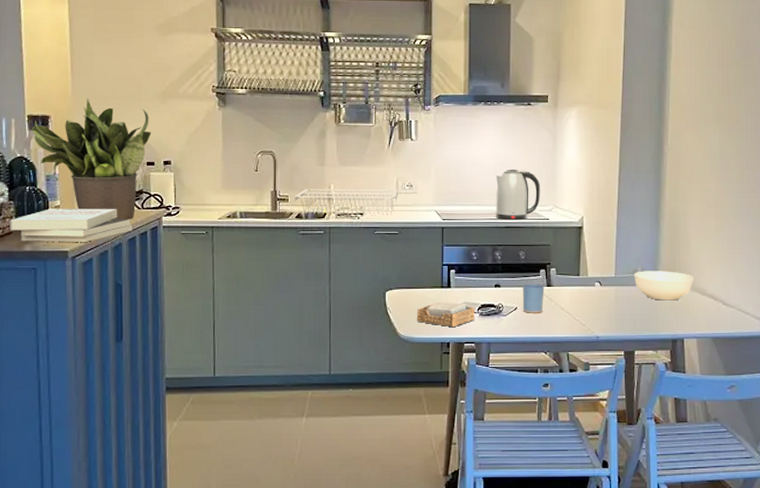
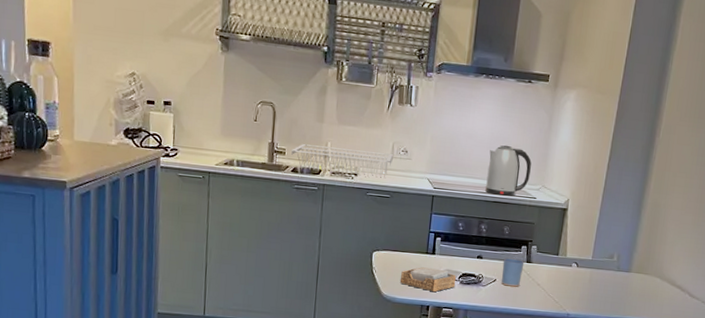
books: present [9,209,133,242] -> none [8,137,131,175]
potted plant: present [30,97,151,220] -> none [30,27,153,157]
bowl: present [633,271,694,301] -> none [609,256,666,288]

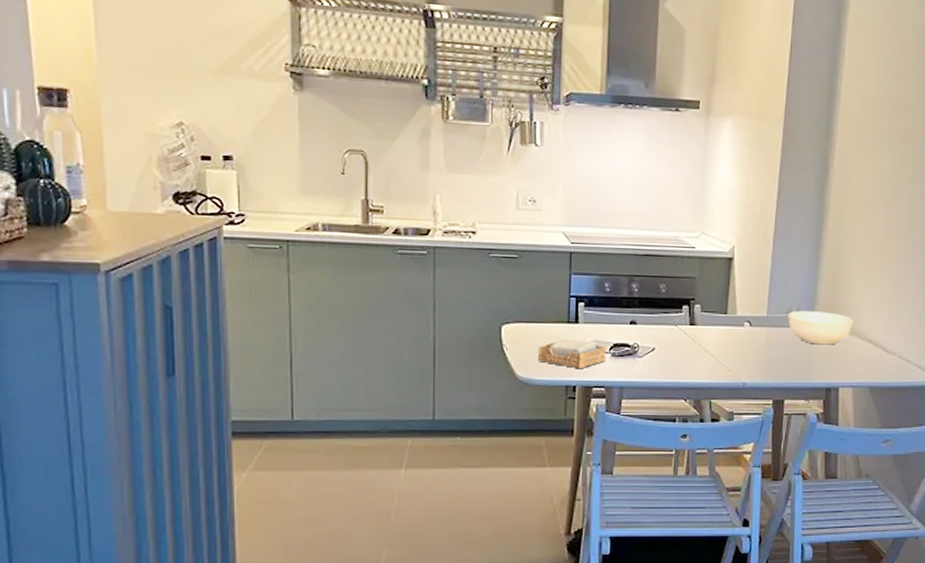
dish rack: present [290,144,393,179] -> none [390,199,518,235]
kettle: present [485,145,532,196] -> none [634,186,686,247]
mug: present [501,257,525,287] -> none [661,321,687,355]
bowl: none [609,256,666,288] -> present [787,310,854,345]

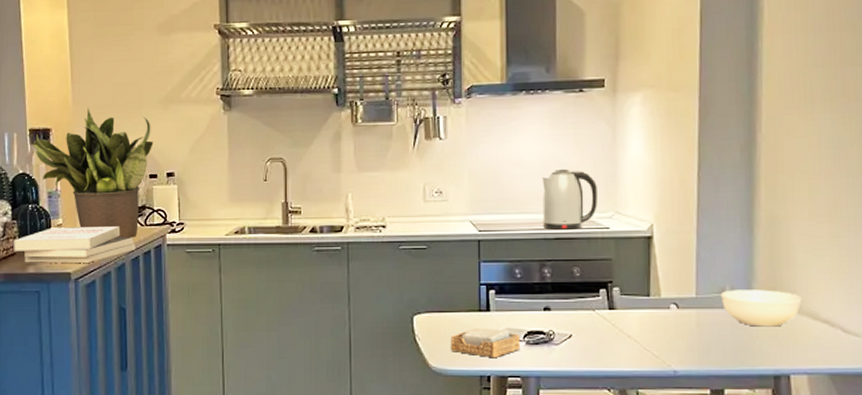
books: none [18,209,184,253] -> present [12,227,136,263]
potted plant: none [41,68,206,228] -> present [31,107,154,239]
kettle: none [634,186,686,247] -> present [542,168,597,230]

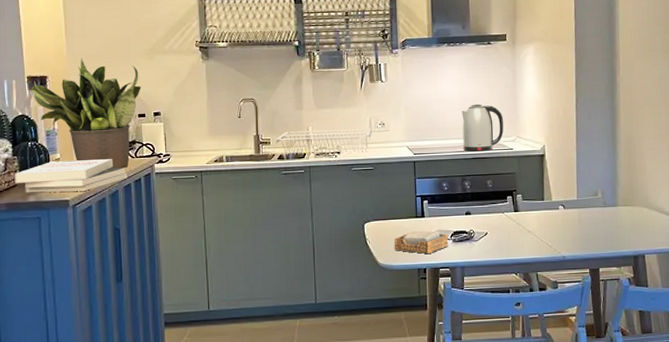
dish rack: none [307,198,425,228] -> present [275,129,372,155]
bowl: present [720,289,803,327] -> none [594,192,652,220]

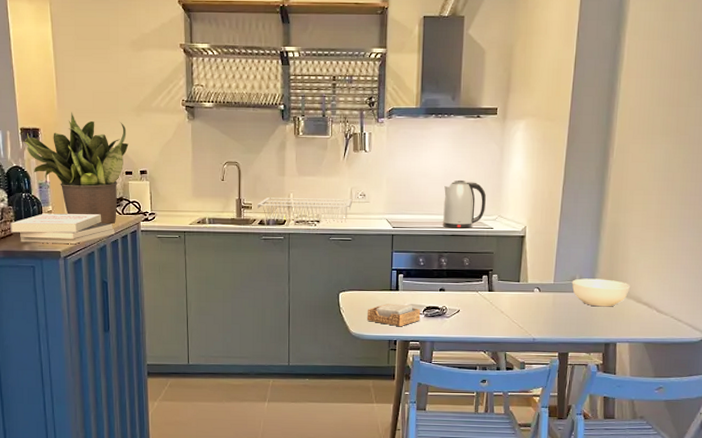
bowl: none [594,192,652,220] -> present [571,278,631,307]

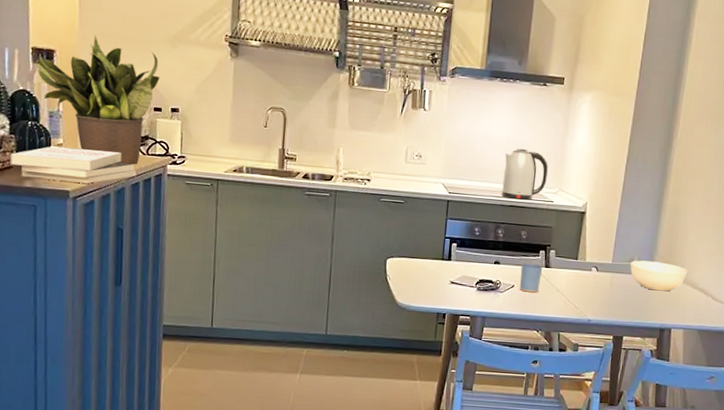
dish rack: present [256,197,352,223] -> none [301,150,407,184]
napkin holder: present [366,304,421,327] -> none [415,274,473,300]
mug: none [465,288,486,316] -> present [519,263,543,293]

